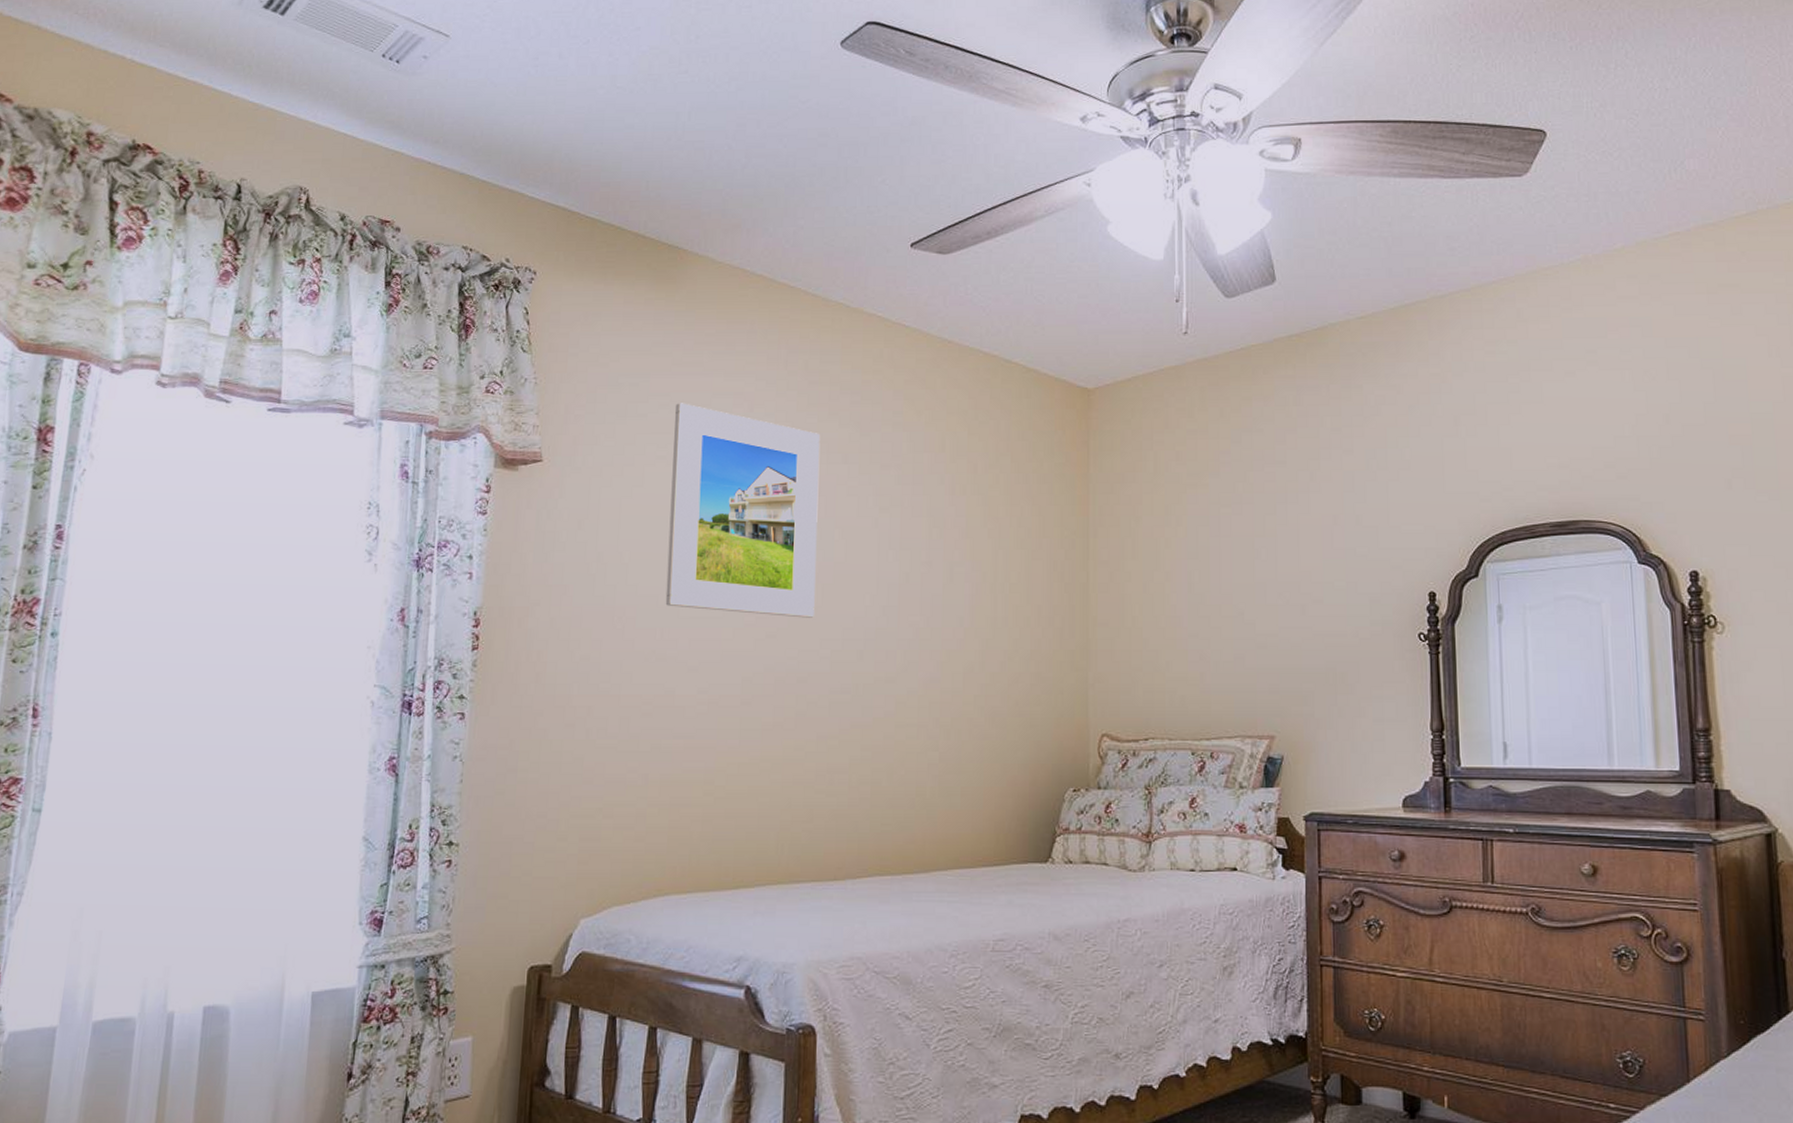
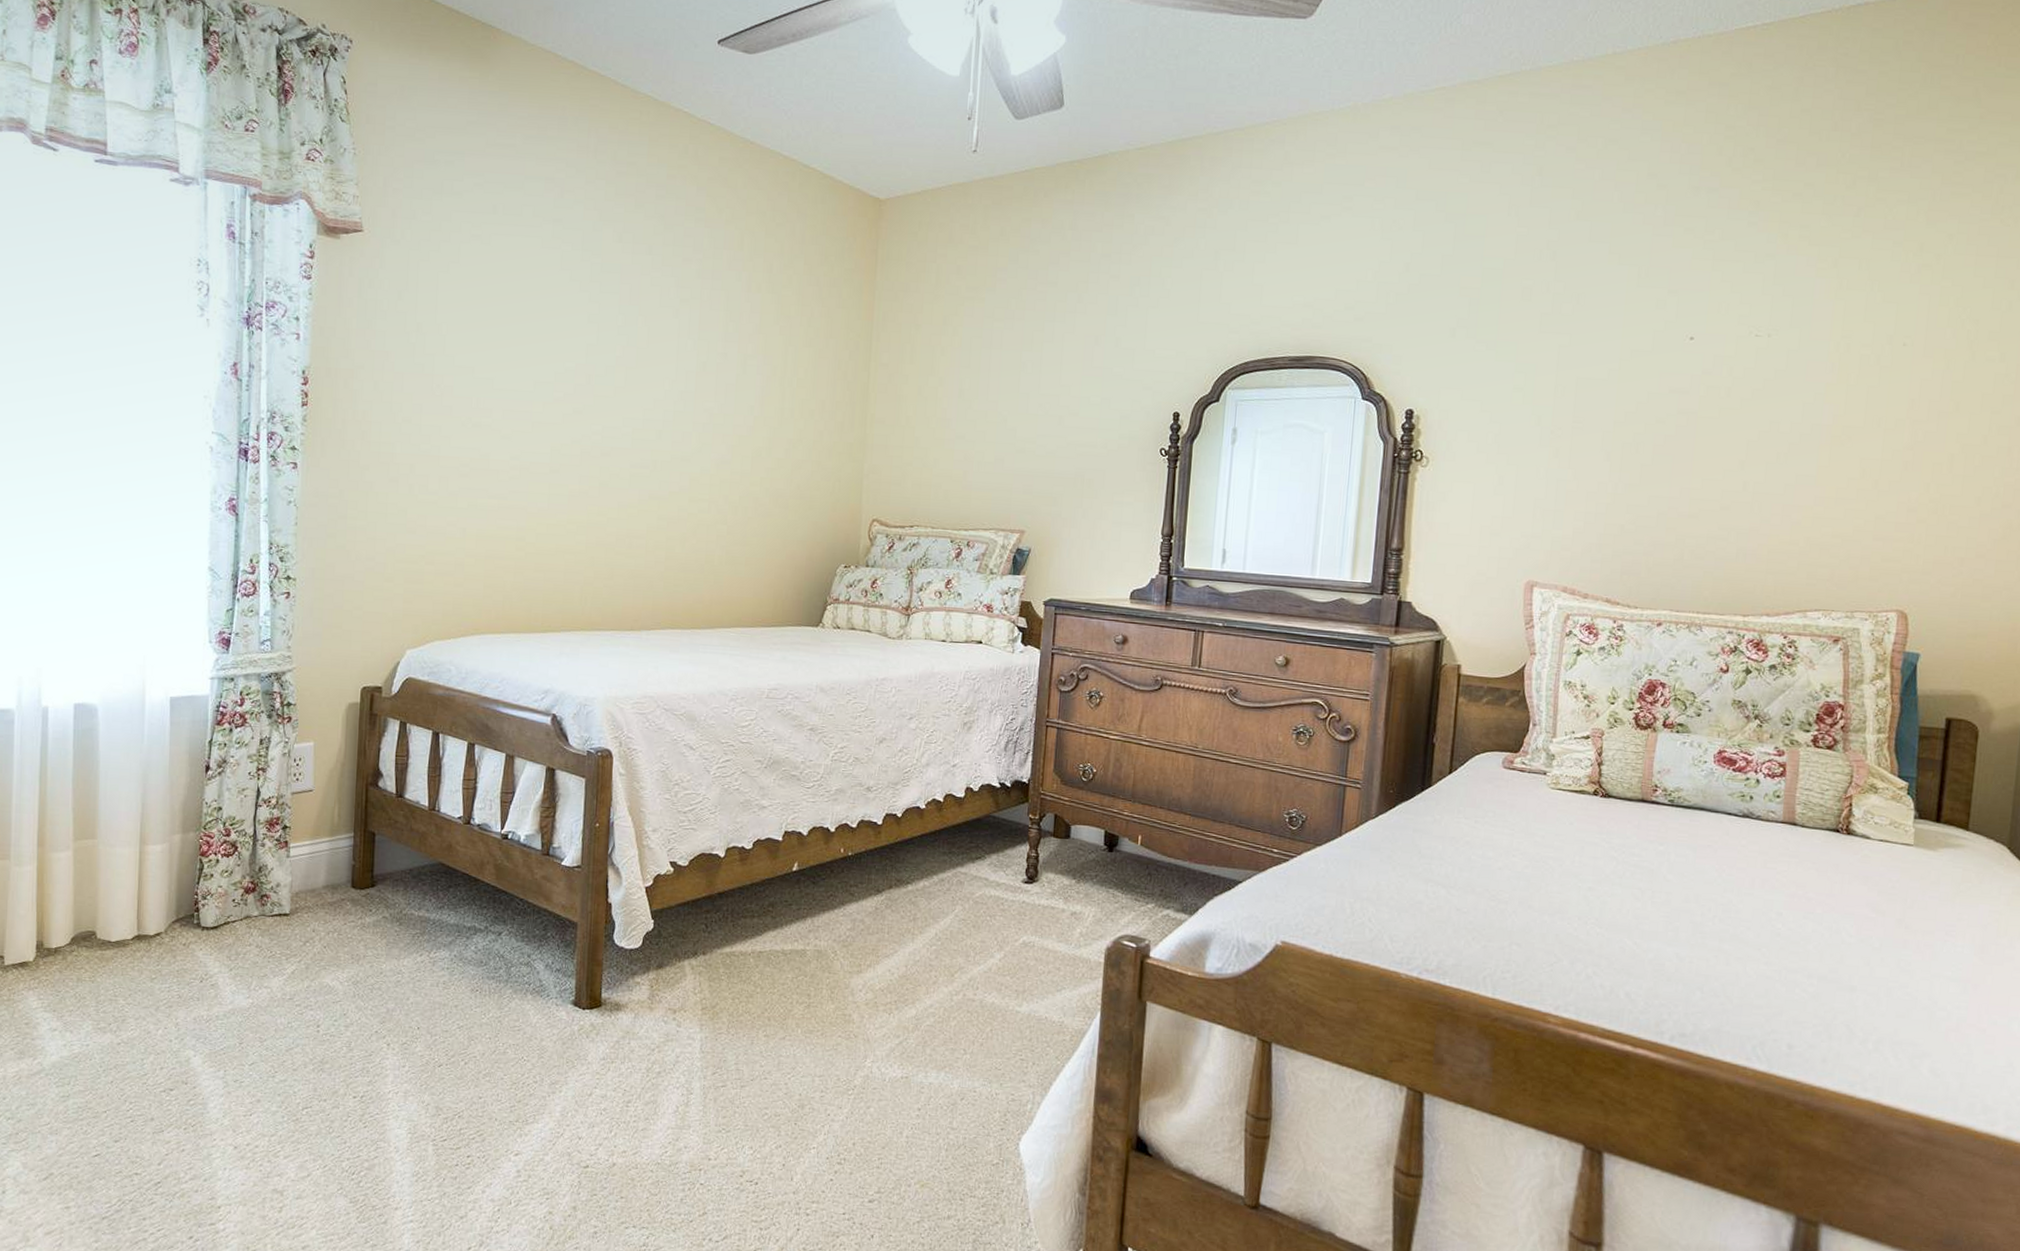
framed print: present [665,403,821,618] -> none [480,184,627,398]

